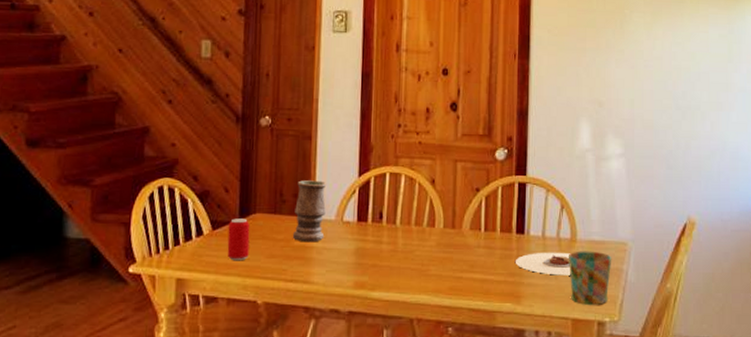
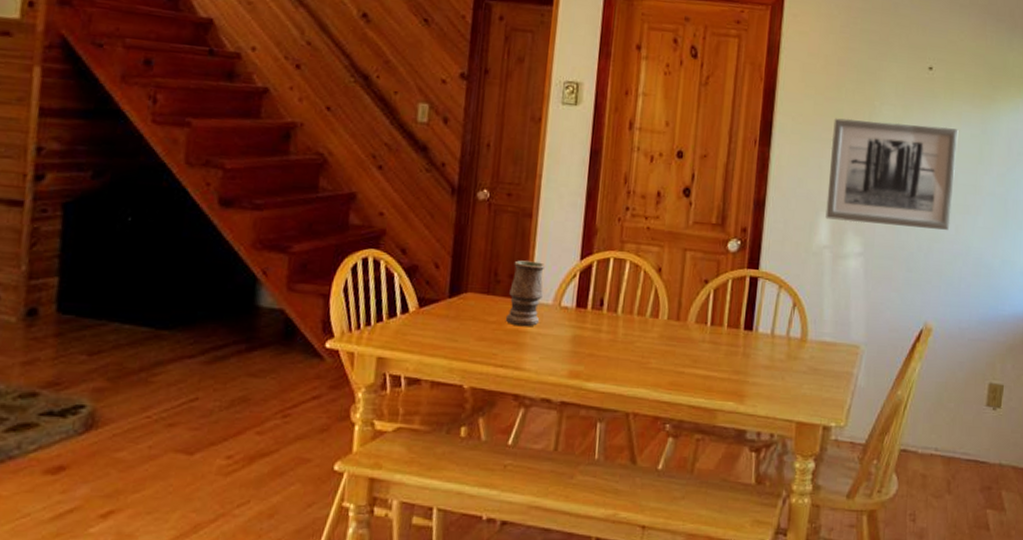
beverage can: present [227,218,250,261] -> none [433,296,461,342]
plate: present [516,252,571,276] -> none [741,350,801,377]
mug: present [569,251,612,305] -> none [797,351,843,409]
wall art: none [586,27,707,127] -> present [825,118,959,230]

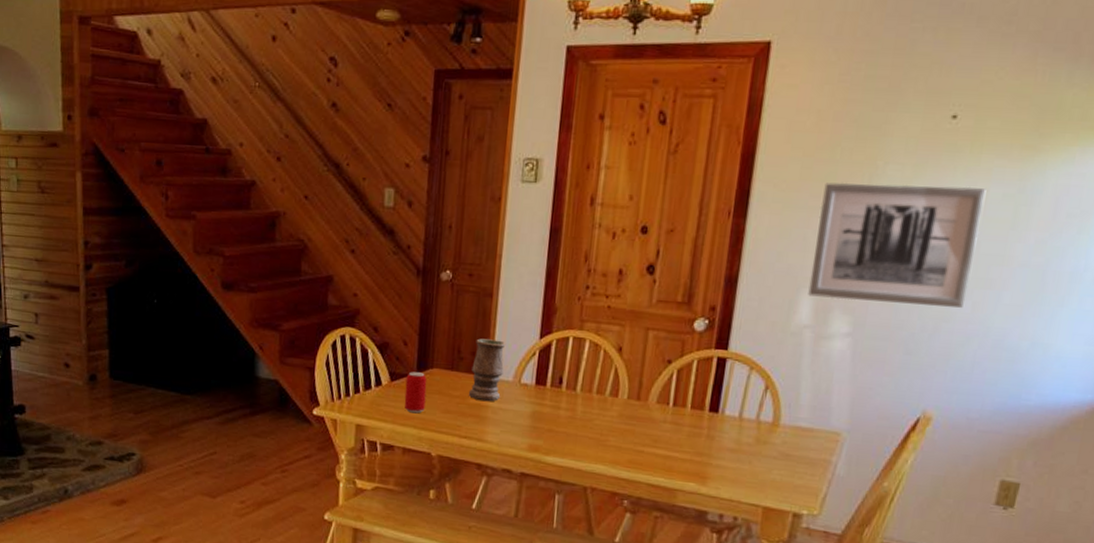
beverage can: none [433,296,461,342] -> present [404,371,427,414]

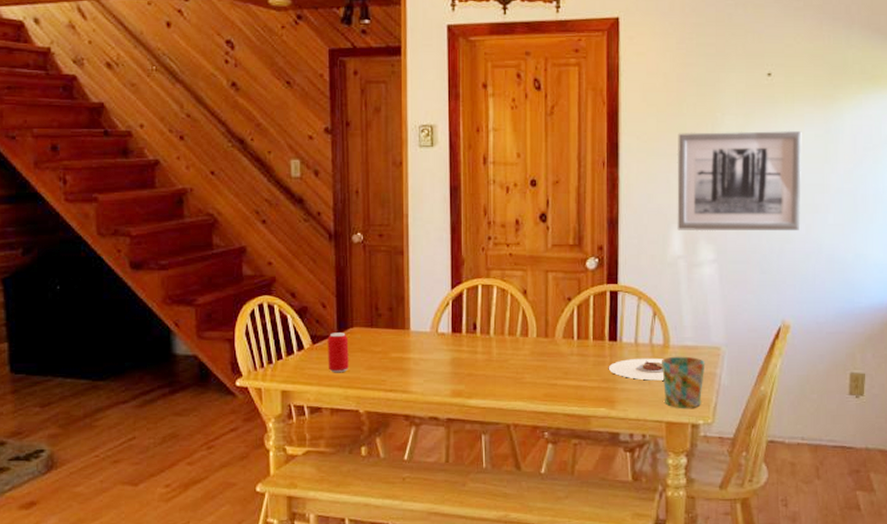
vase: present [468,338,506,402] -> none [389,294,421,354]
plate: none [705,433,771,462] -> present [609,358,665,381]
mug: none [765,436,820,496] -> present [662,356,706,408]

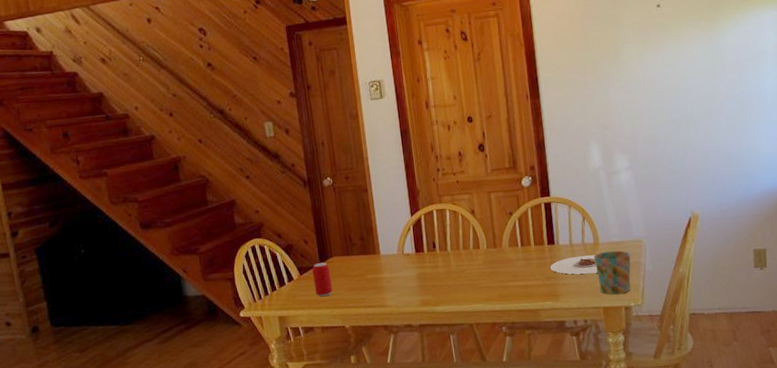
wall art: present [677,130,802,232] -> none [587,51,699,146]

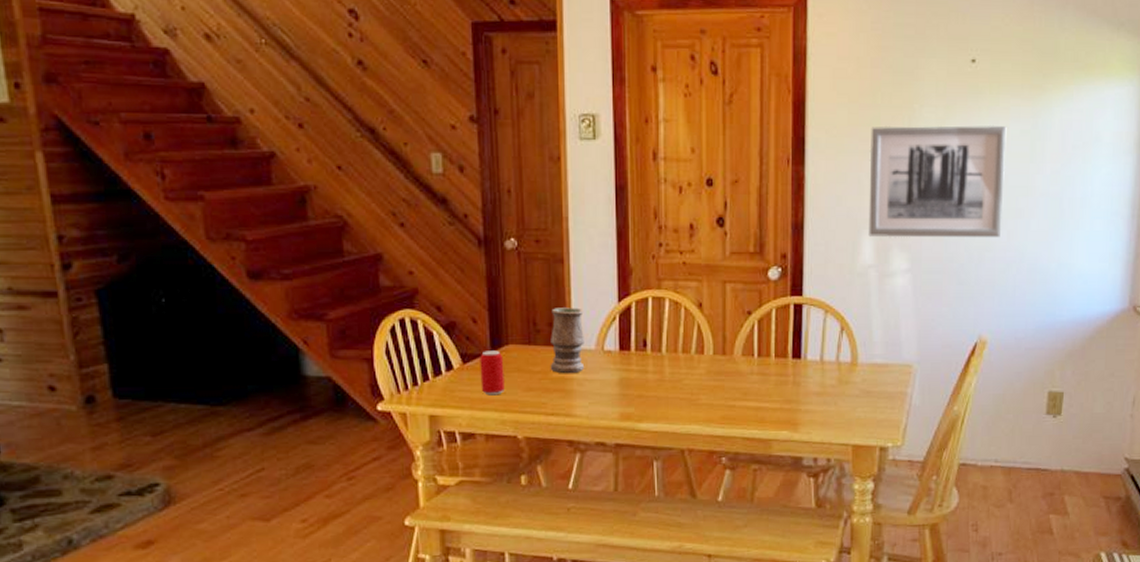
vase: none [362,224,391,275] -> present [550,308,585,374]
plate: present [550,255,598,275] -> none [792,376,852,401]
wall art: none [587,51,699,146] -> present [868,125,1007,238]
mug: present [594,250,632,295] -> none [849,374,896,430]

